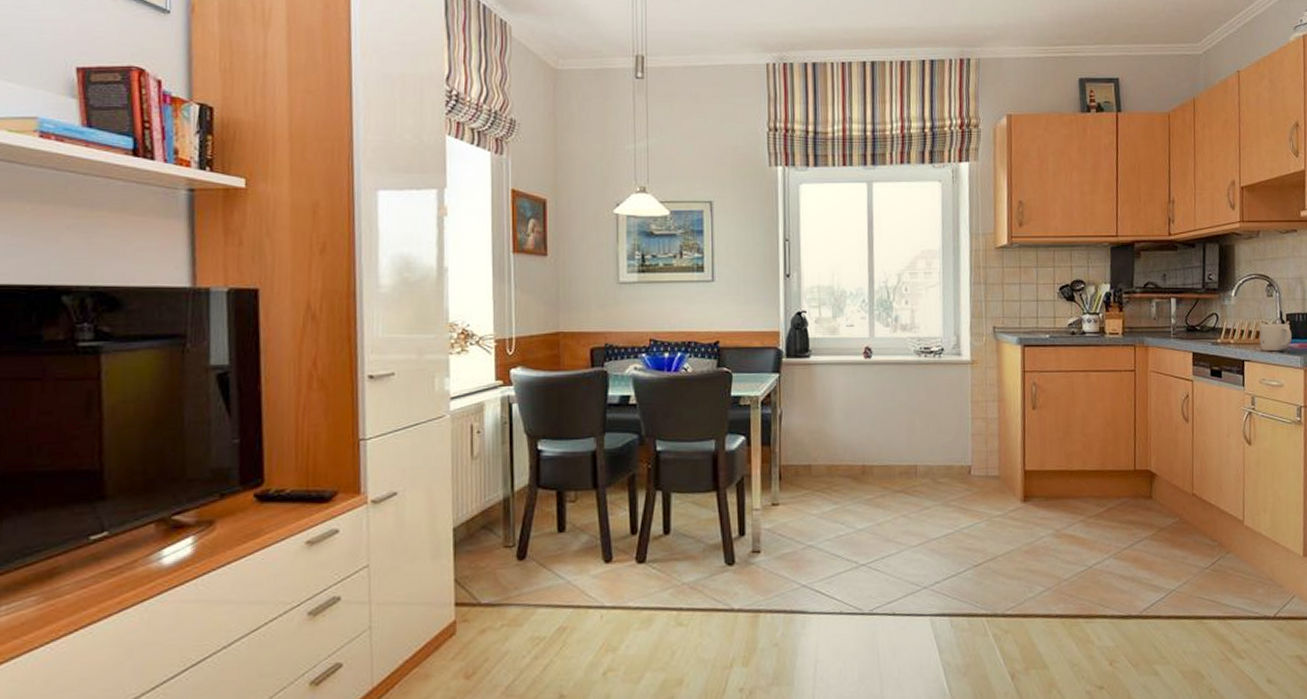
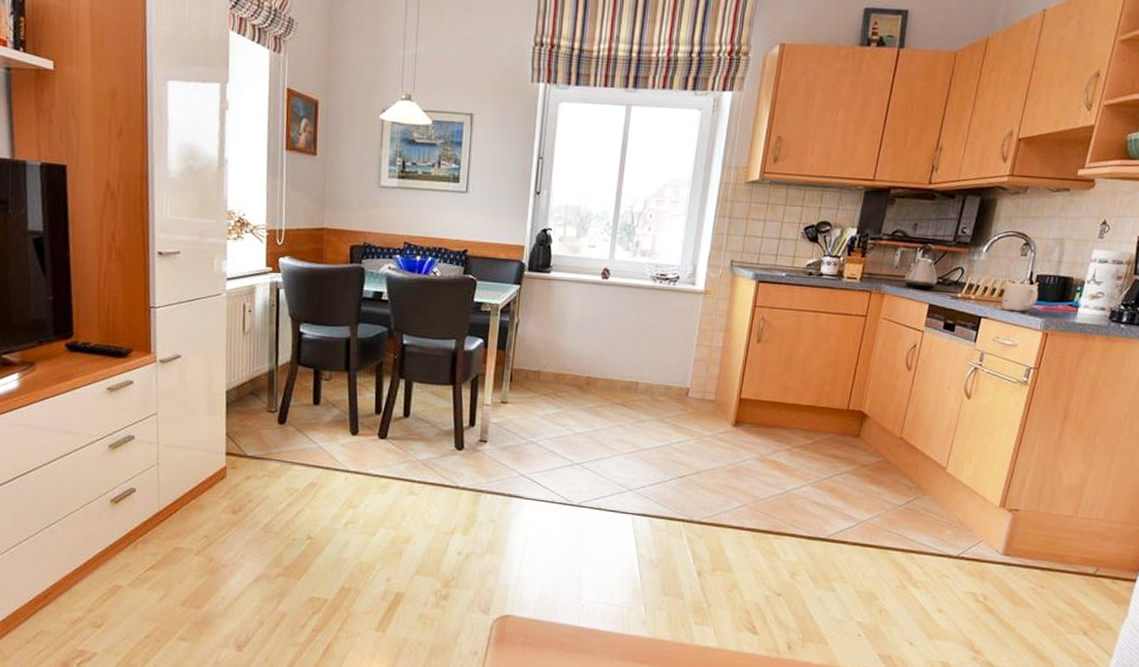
kettle: none [1164,293,1196,339] -> present [904,243,938,290]

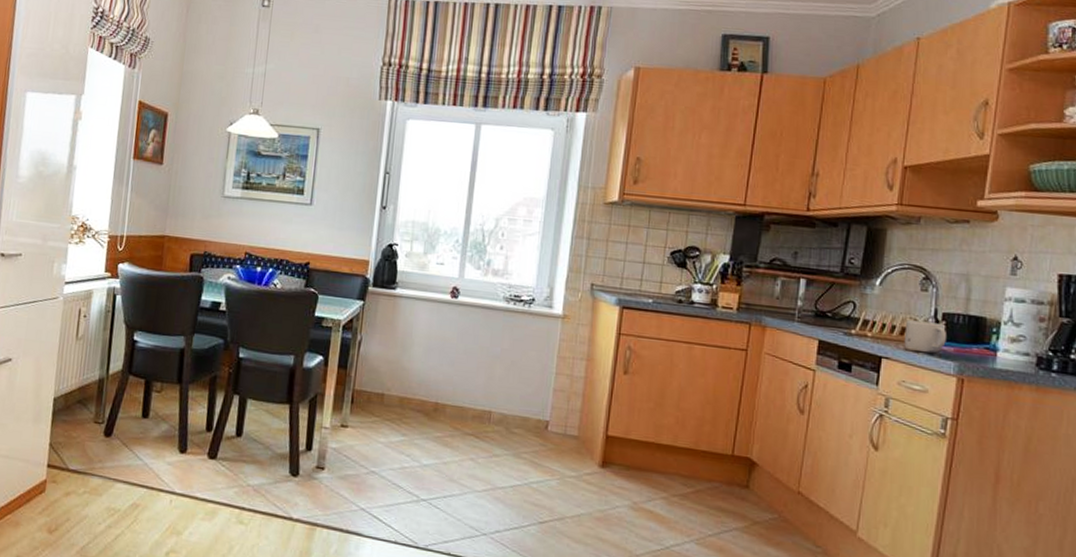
kettle: present [904,243,938,290] -> none [787,274,827,325]

